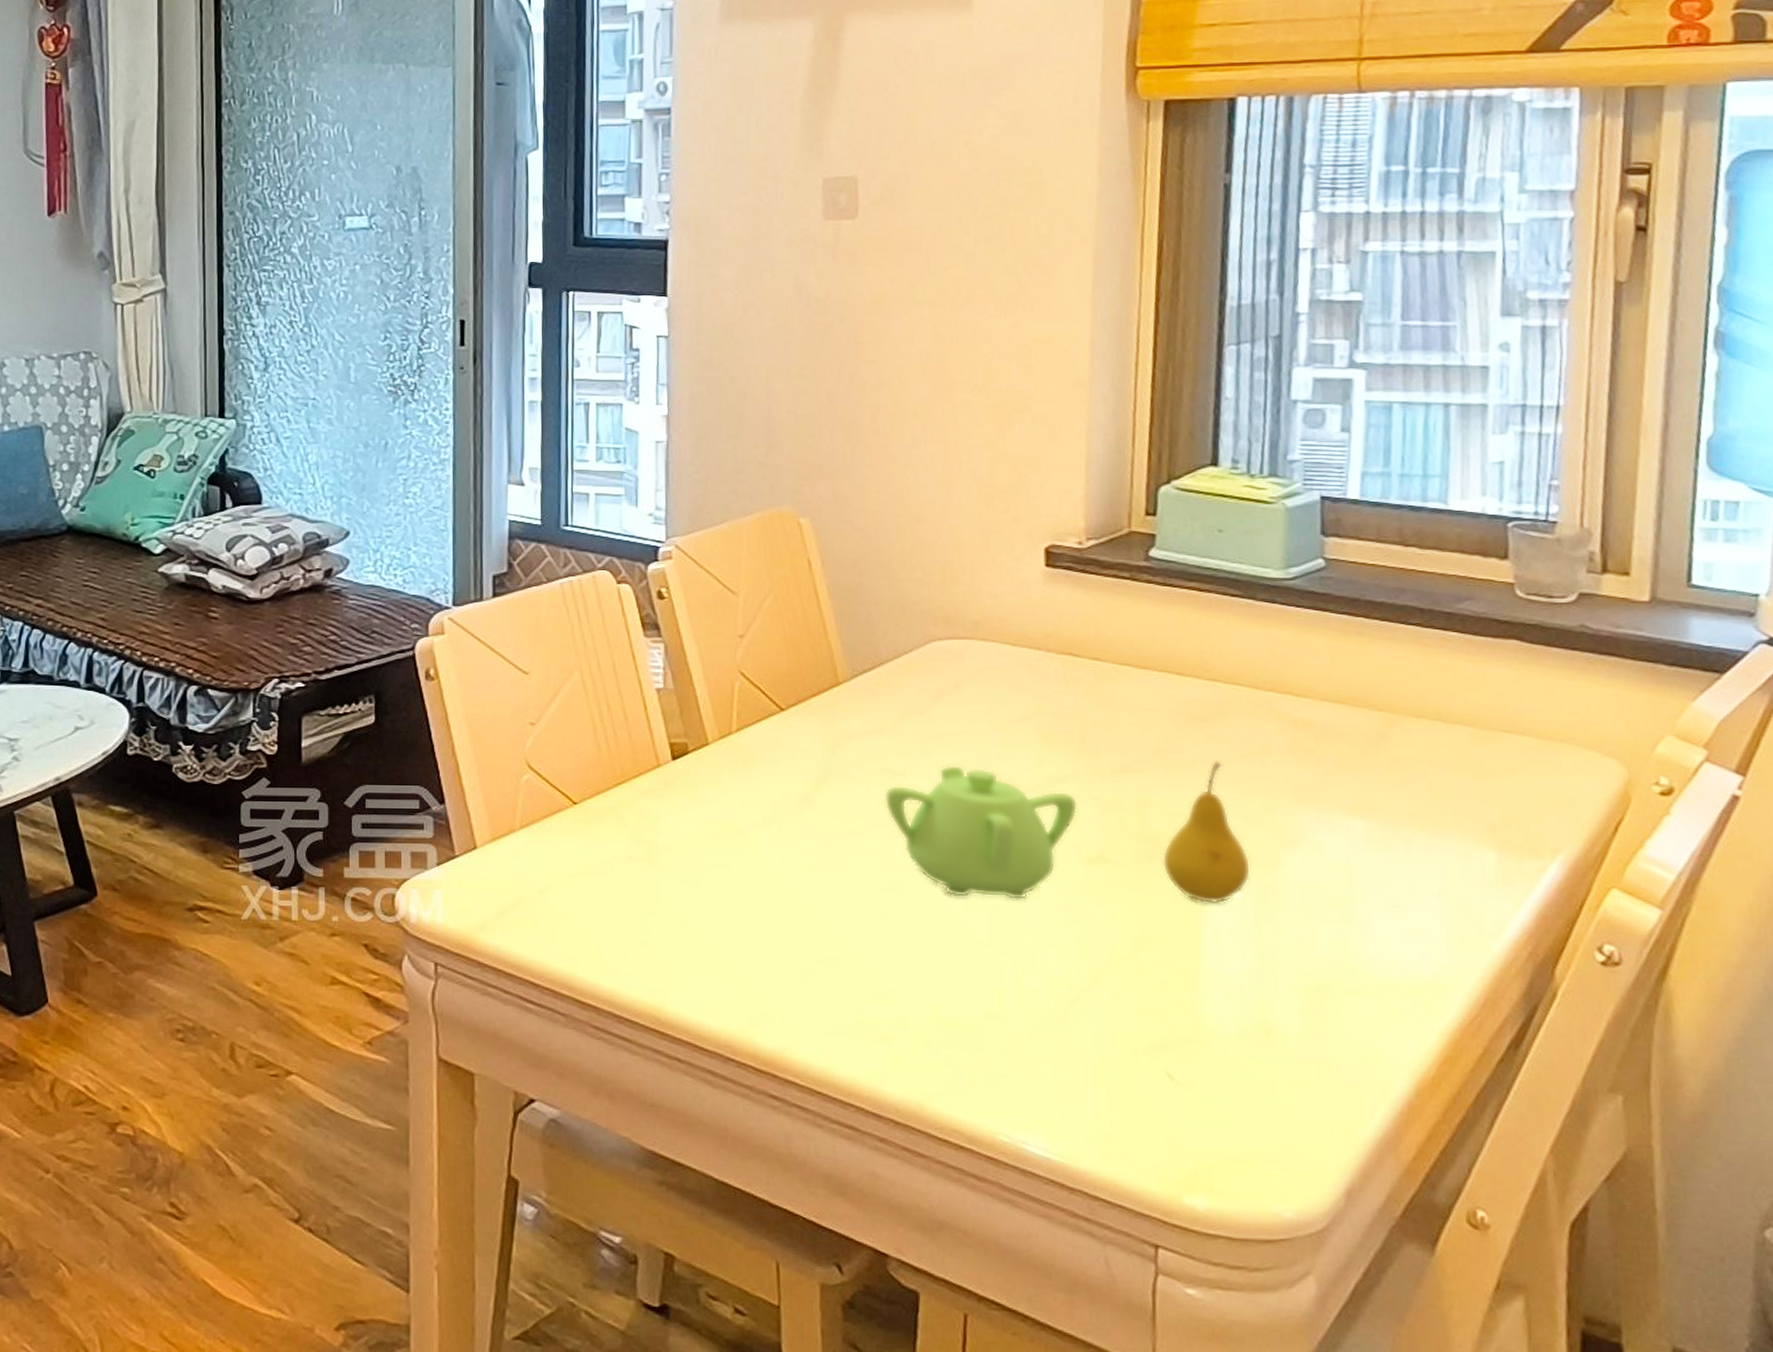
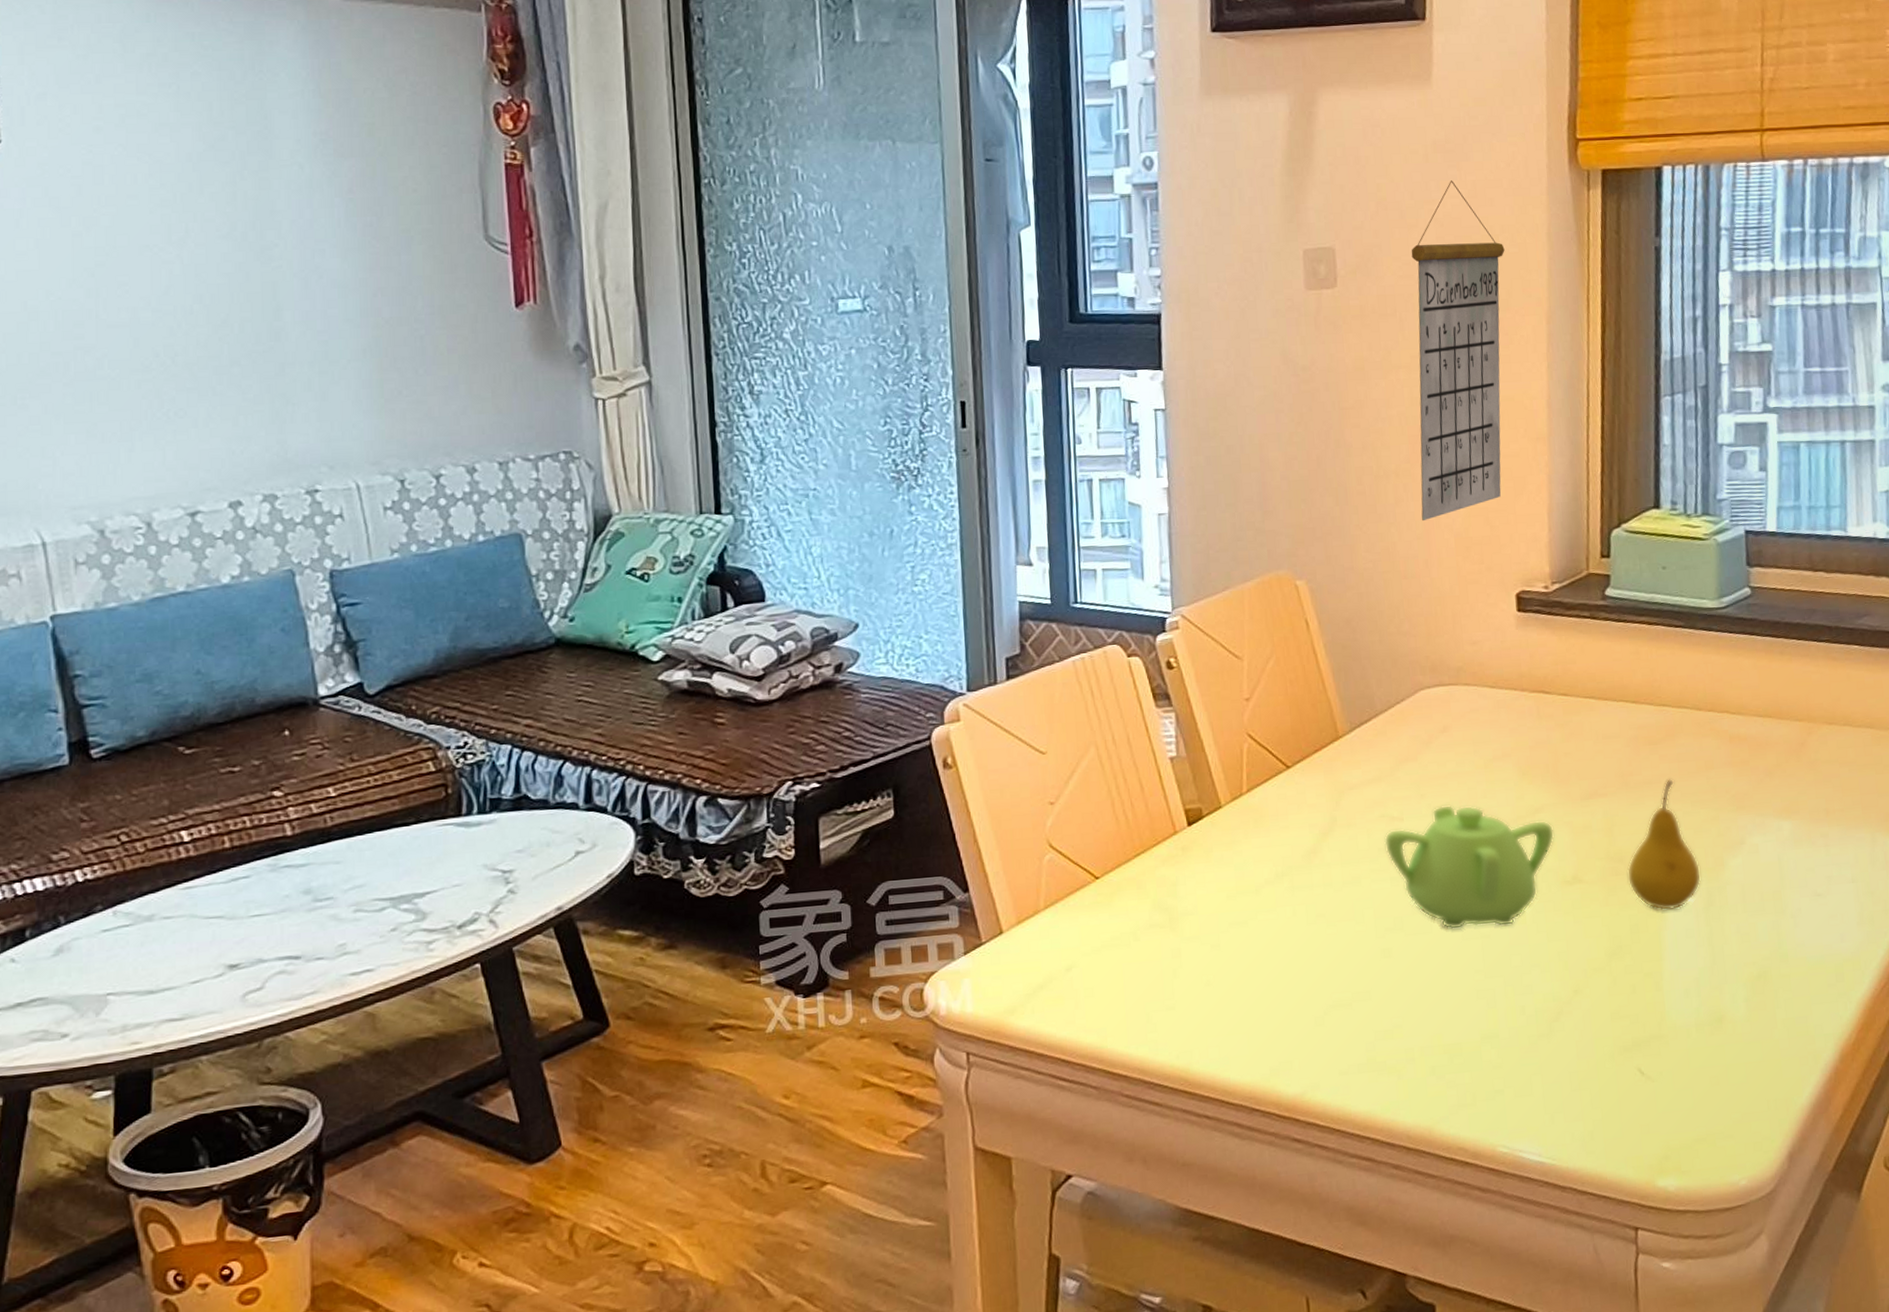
calendar: none [941,110,1048,465] -> present [1411,180,1505,522]

